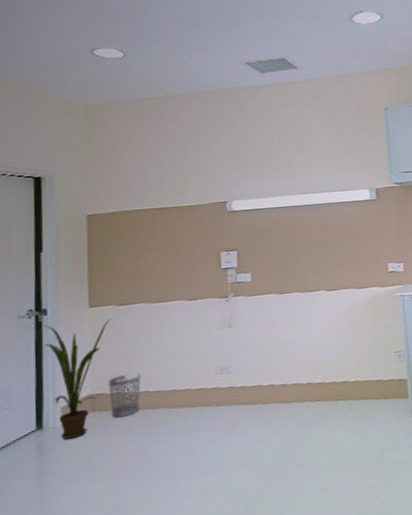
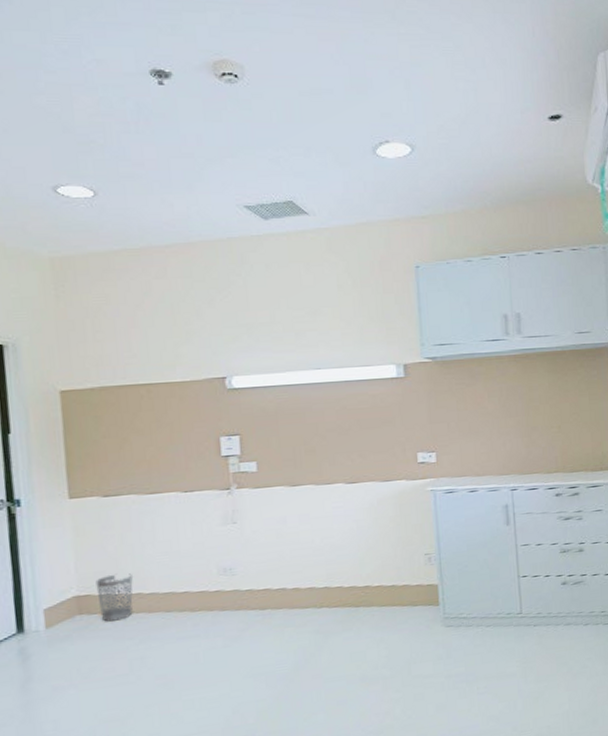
house plant: present [43,319,111,440] -> none [17,512,95,644]

